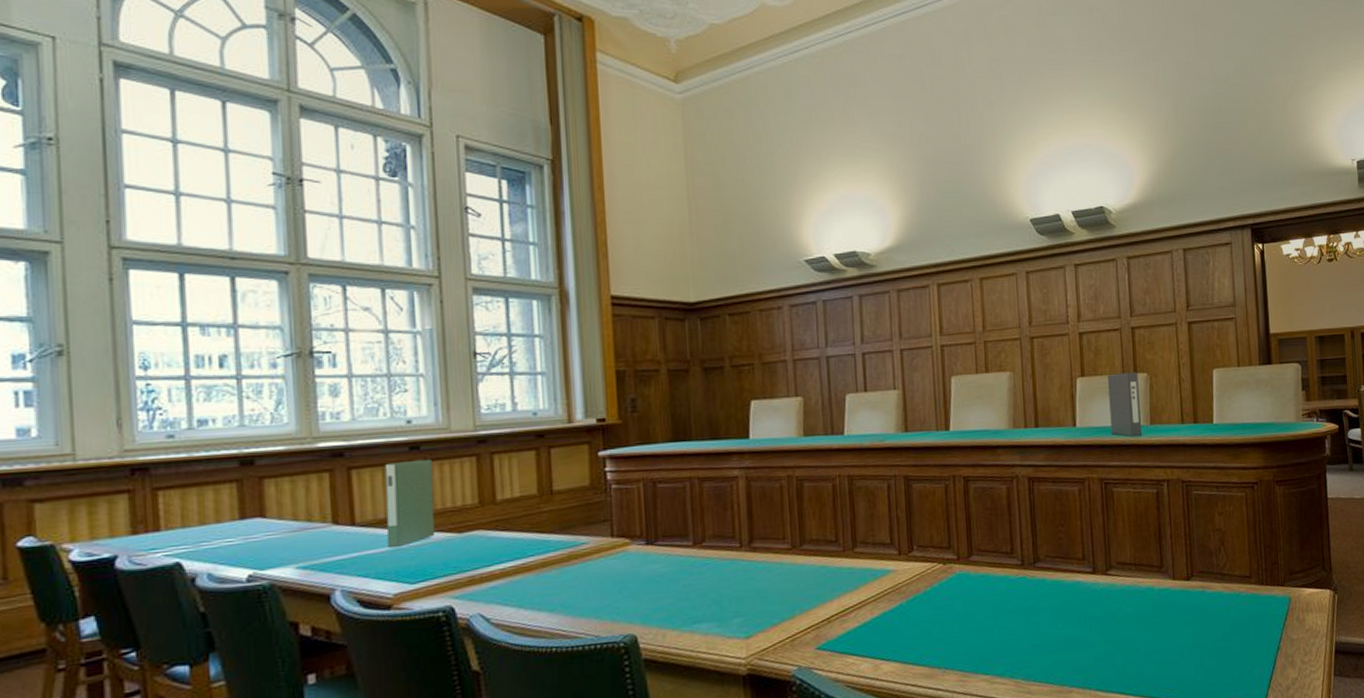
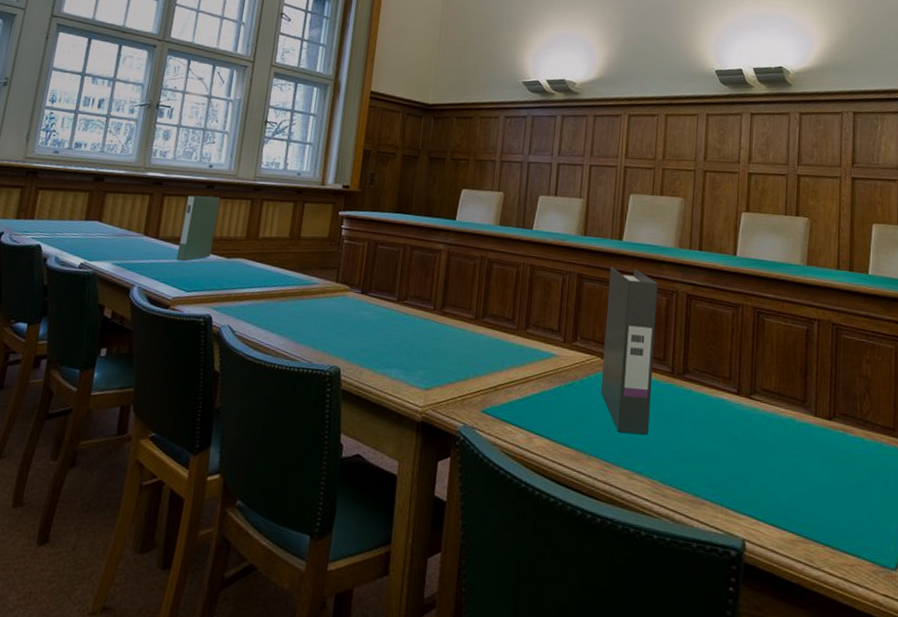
binder: none [939,459,1005,638] -> present [600,266,658,434]
binder: present [1108,372,1143,437] -> none [769,214,799,275]

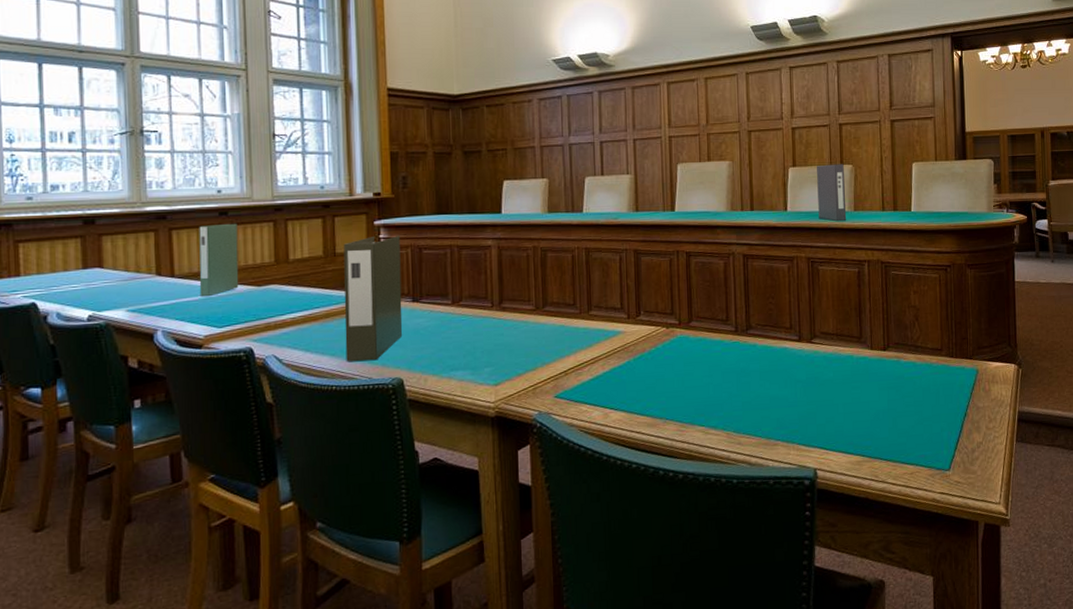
binder: none [292,226,360,346] -> present [343,236,403,361]
binder: present [600,266,658,434] -> none [665,237,719,393]
binder: none [769,214,799,275] -> present [817,164,847,222]

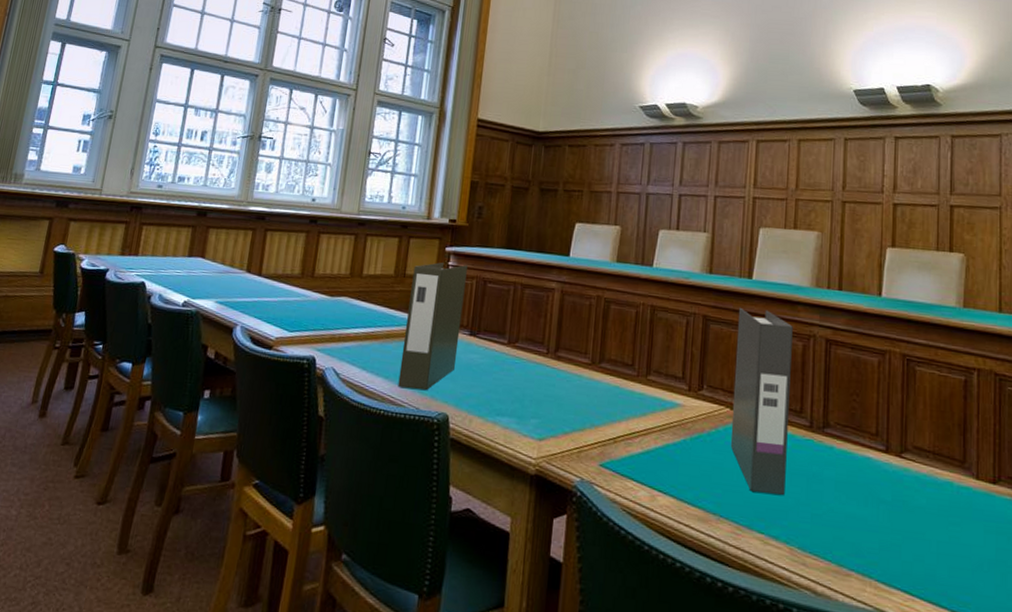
binder: present [199,223,239,297] -> none [279,230,324,300]
binder: none [665,237,719,393] -> present [730,307,793,495]
binder: present [817,164,847,222] -> none [919,249,954,318]

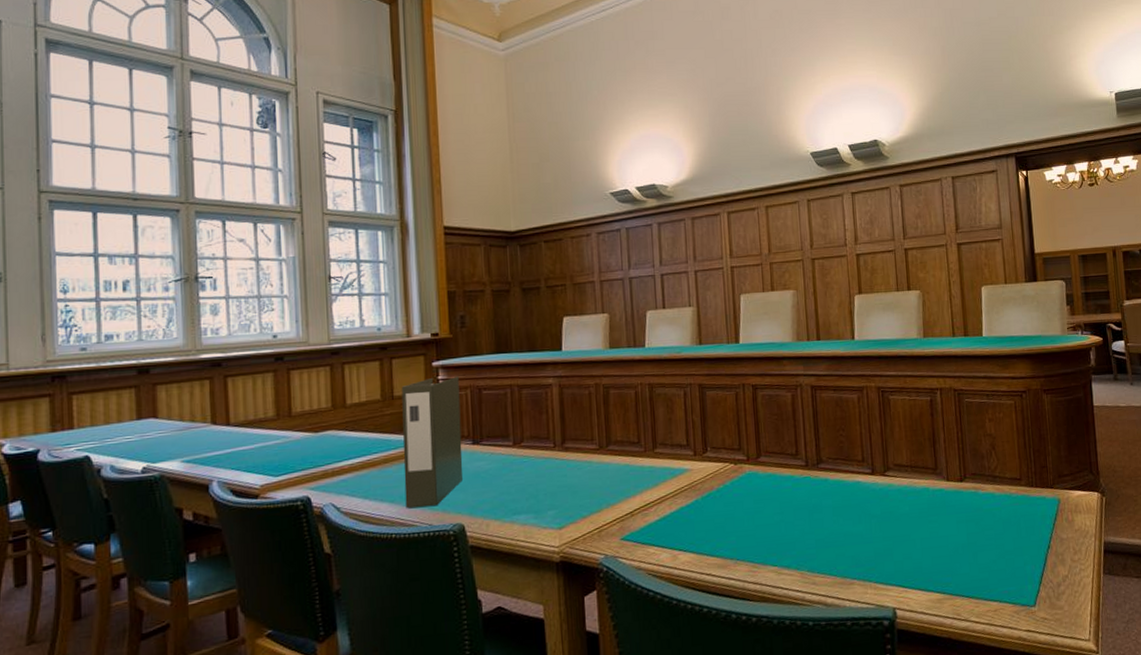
binder: present [730,307,793,495] -> none [730,369,791,532]

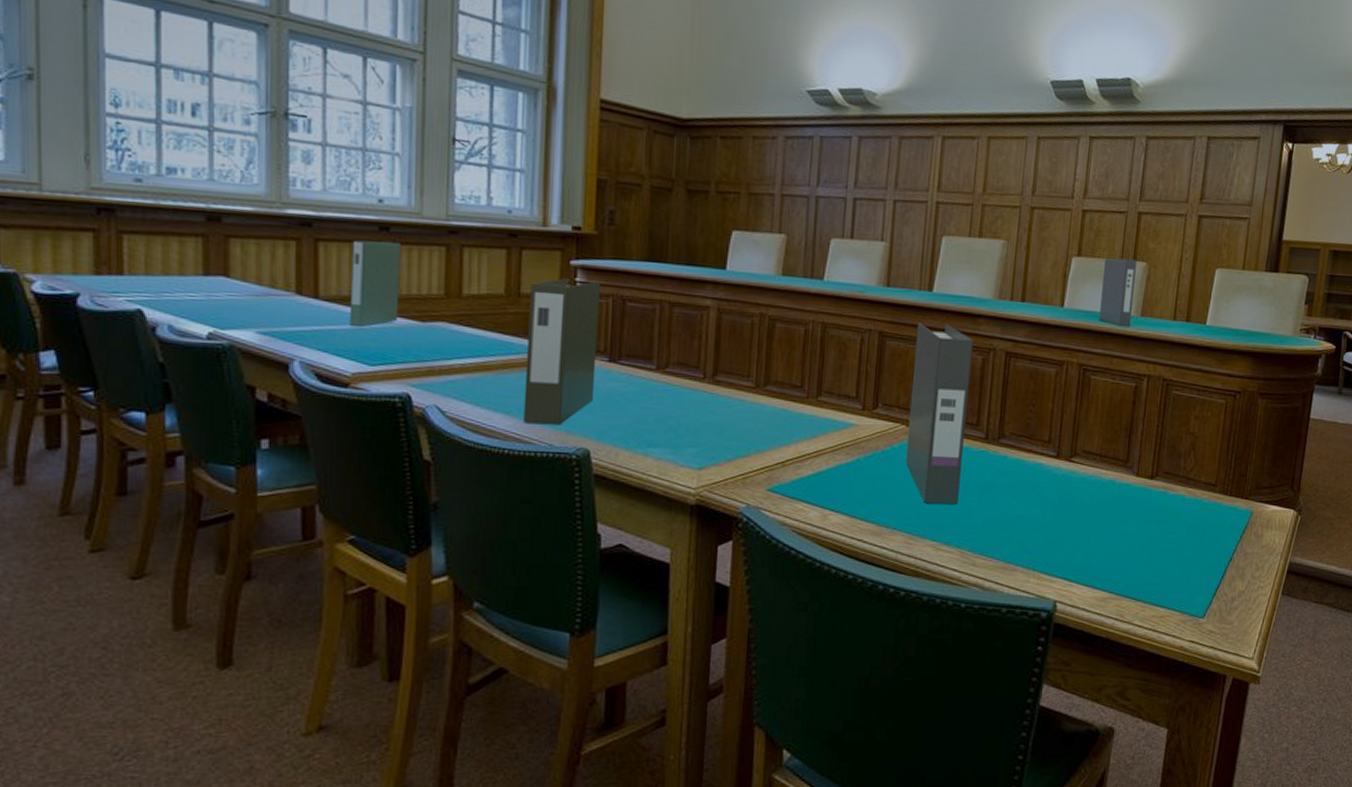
binder: none [254,368,296,446] -> present [349,240,401,328]
binder: none [730,369,791,532] -> present [905,322,973,504]
binder: none [883,289,916,349] -> present [1099,258,1137,327]

